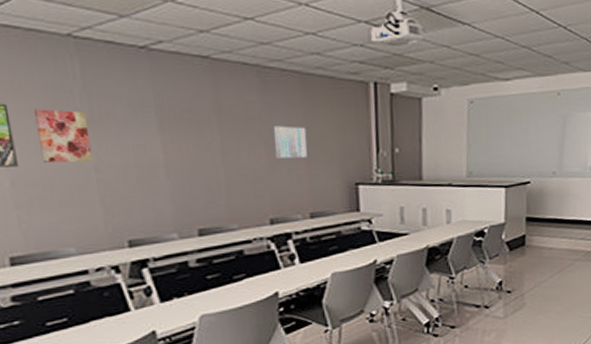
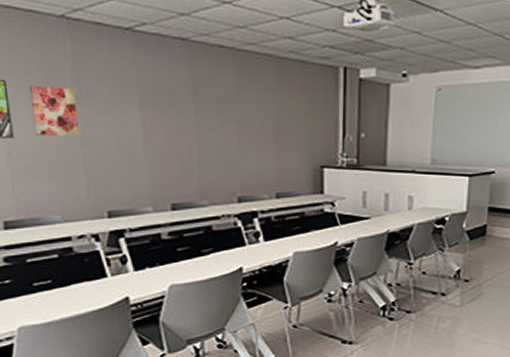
wall art: present [273,126,308,159] -> none [244,107,277,139]

